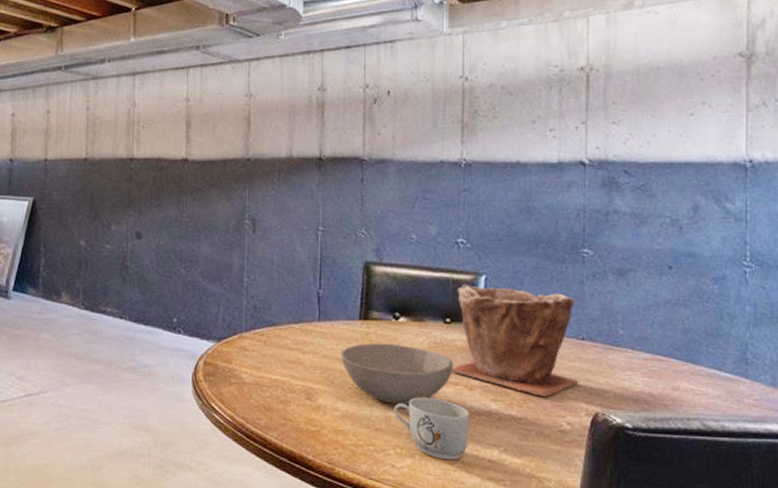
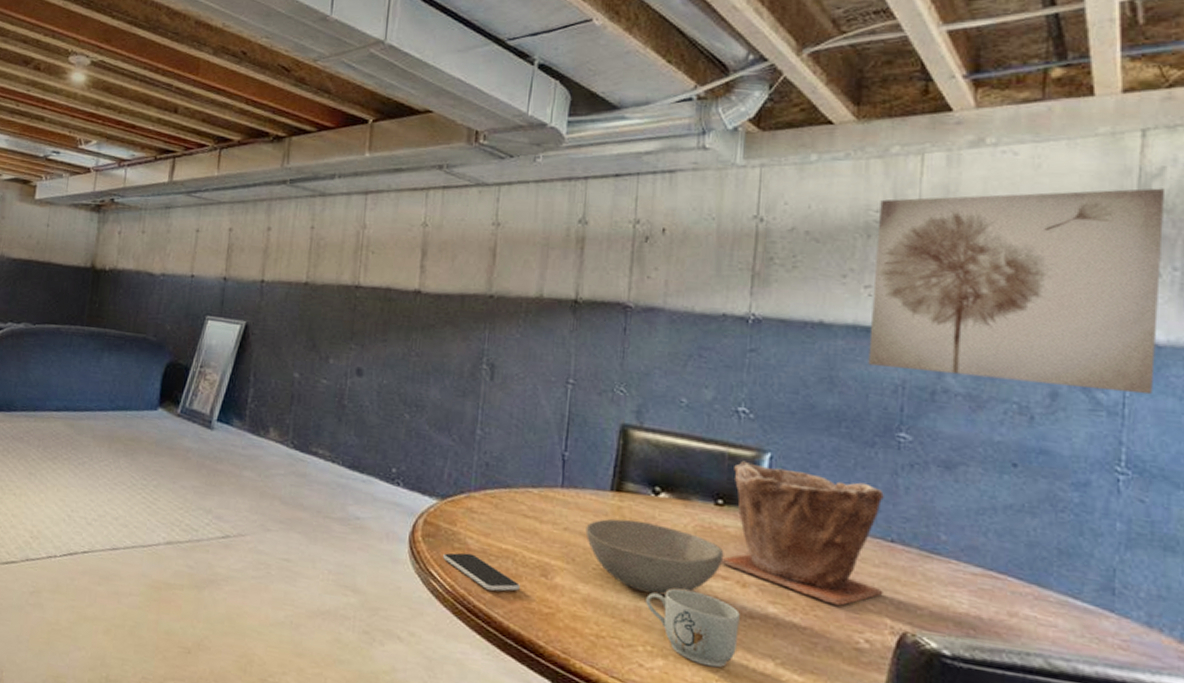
smartphone: none [222,386,289,417] -> present [443,552,520,591]
wall art: none [556,36,767,202] -> present [868,188,1166,395]

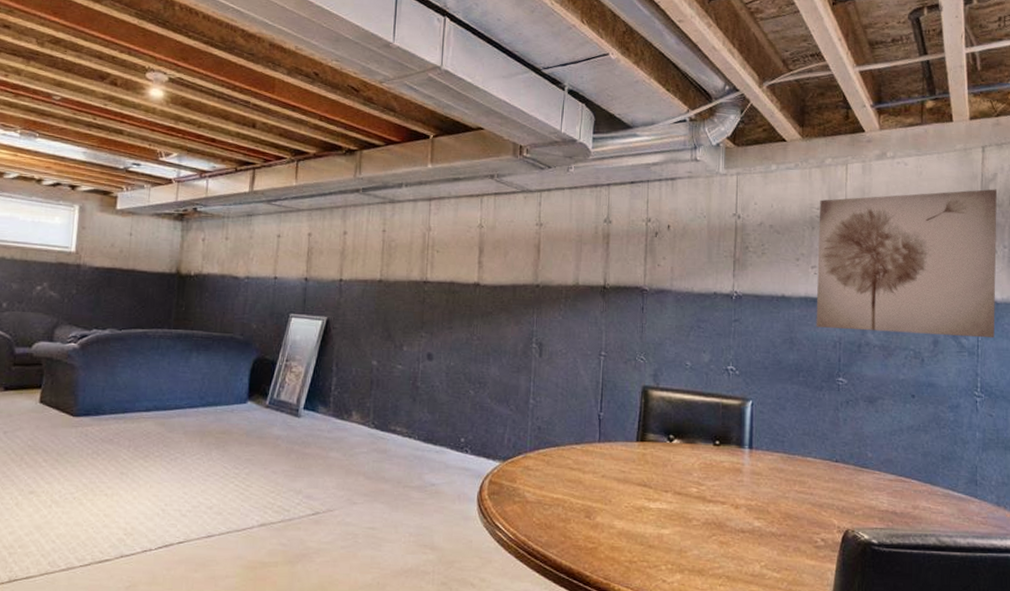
smartphone: present [443,552,520,591] -> none [506,505,569,534]
bowl: present [585,519,724,596] -> none [618,463,722,523]
mug: present [646,588,740,668] -> none [666,515,734,575]
plant pot: present [720,460,884,606] -> none [719,408,832,515]

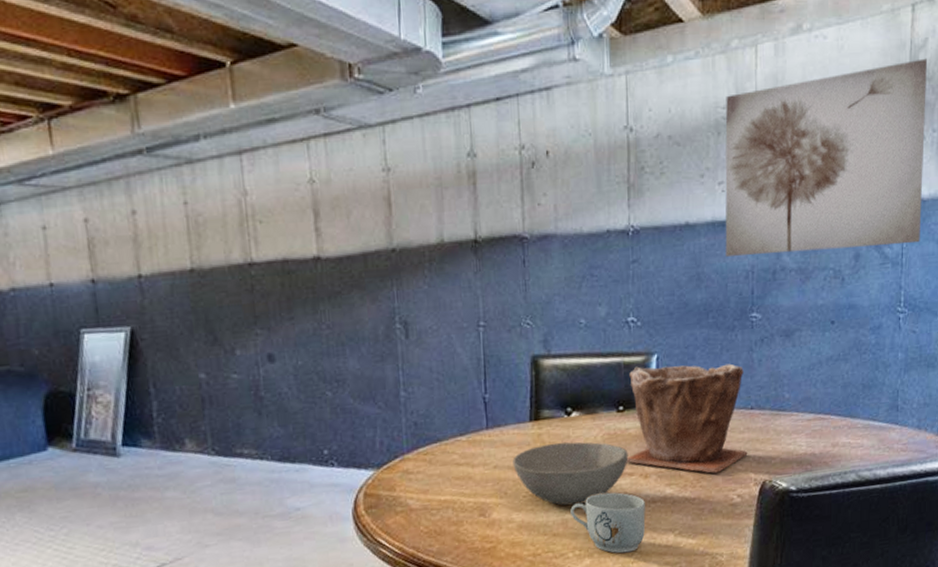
bowl: none [618,463,722,523] -> present [512,442,629,506]
mug: none [666,515,734,575] -> present [570,492,646,554]
plant pot: none [719,408,832,515] -> present [626,363,748,473]

